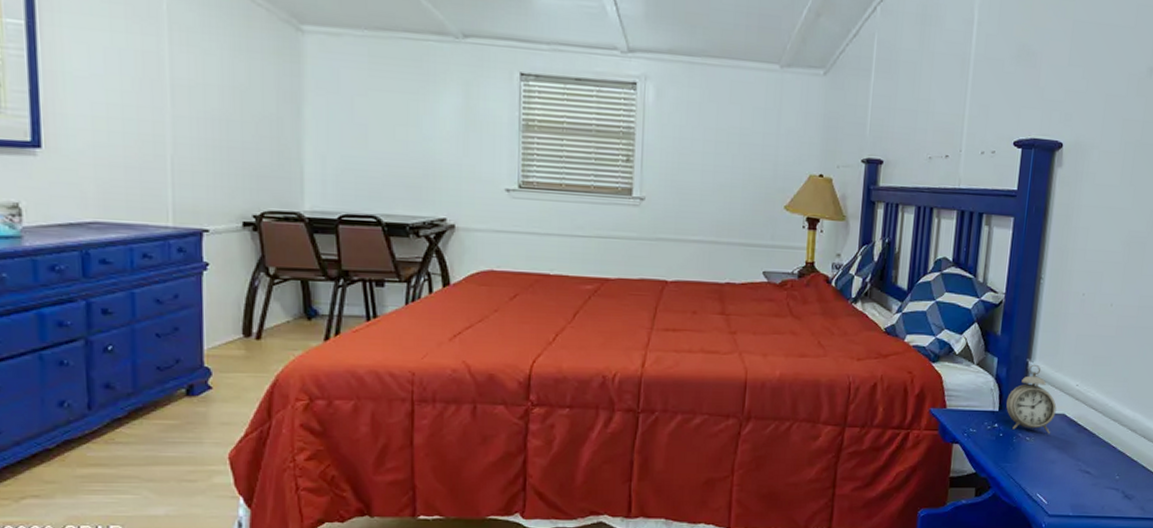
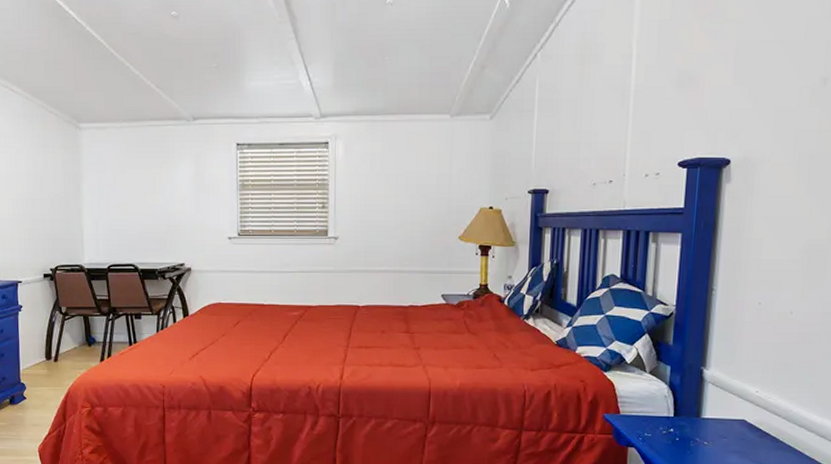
alarm clock: present [1006,364,1057,434] -> none [681,371,735,439]

